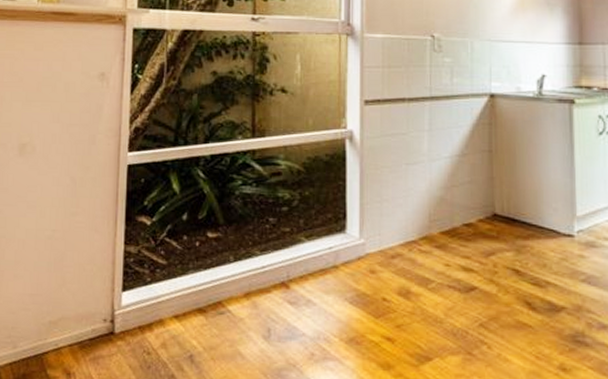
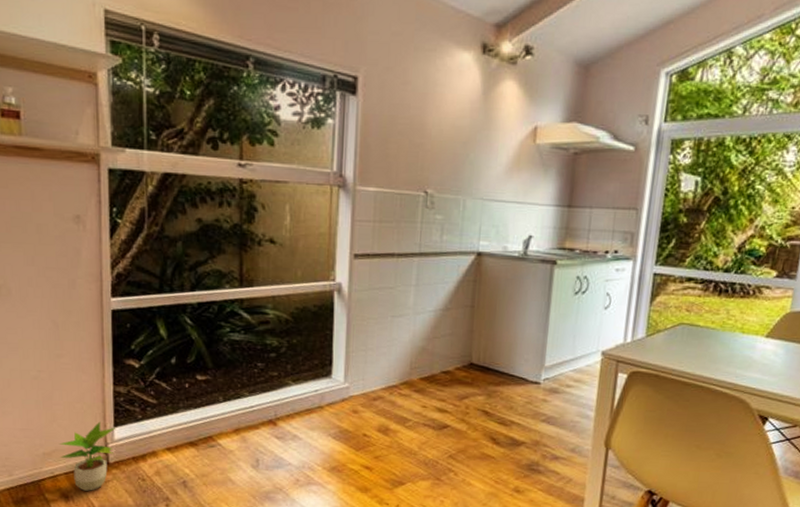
potted plant: none [66,285,124,367] -> present [60,421,116,491]

